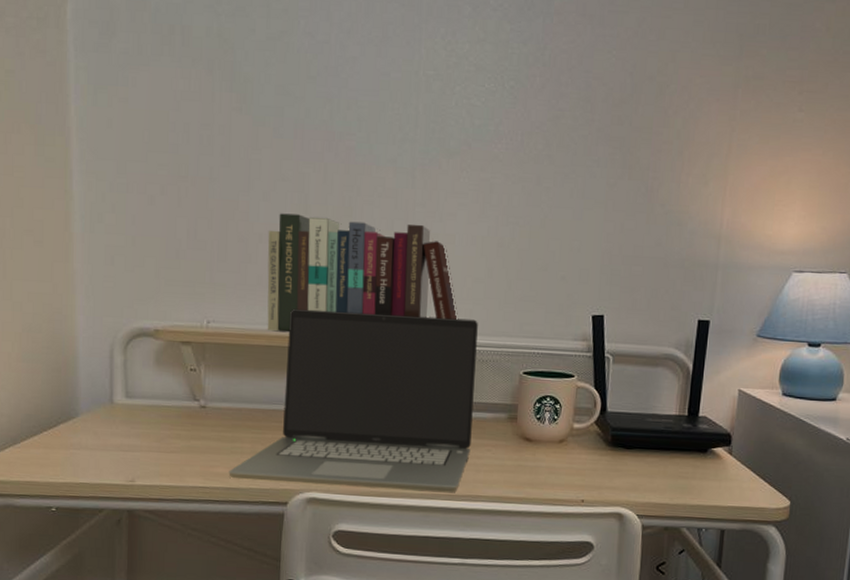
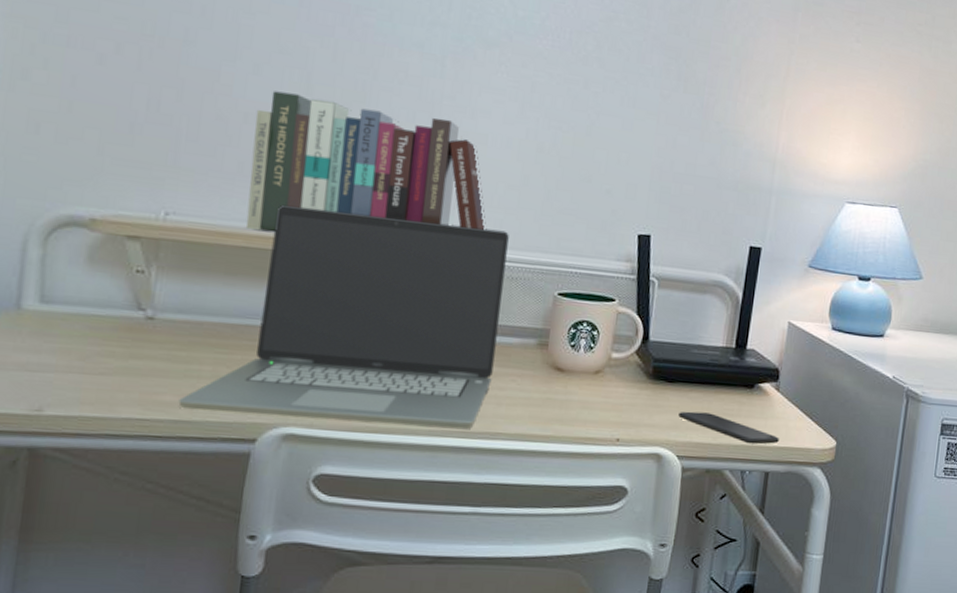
smartphone: none [637,474,733,504] -> present [678,411,779,445]

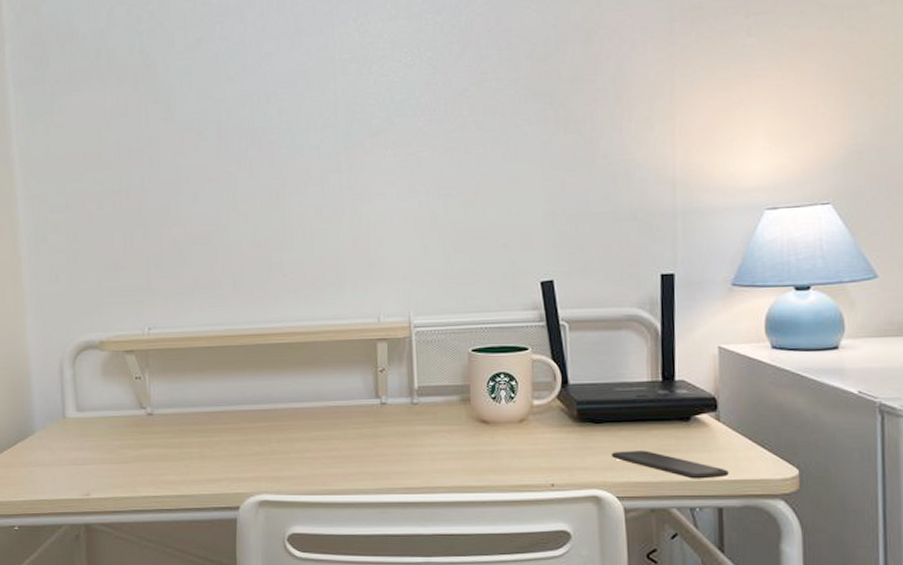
laptop: present [178,204,509,429] -> none [179,299,424,486]
books: present [245,91,487,233] -> none [200,208,398,332]

